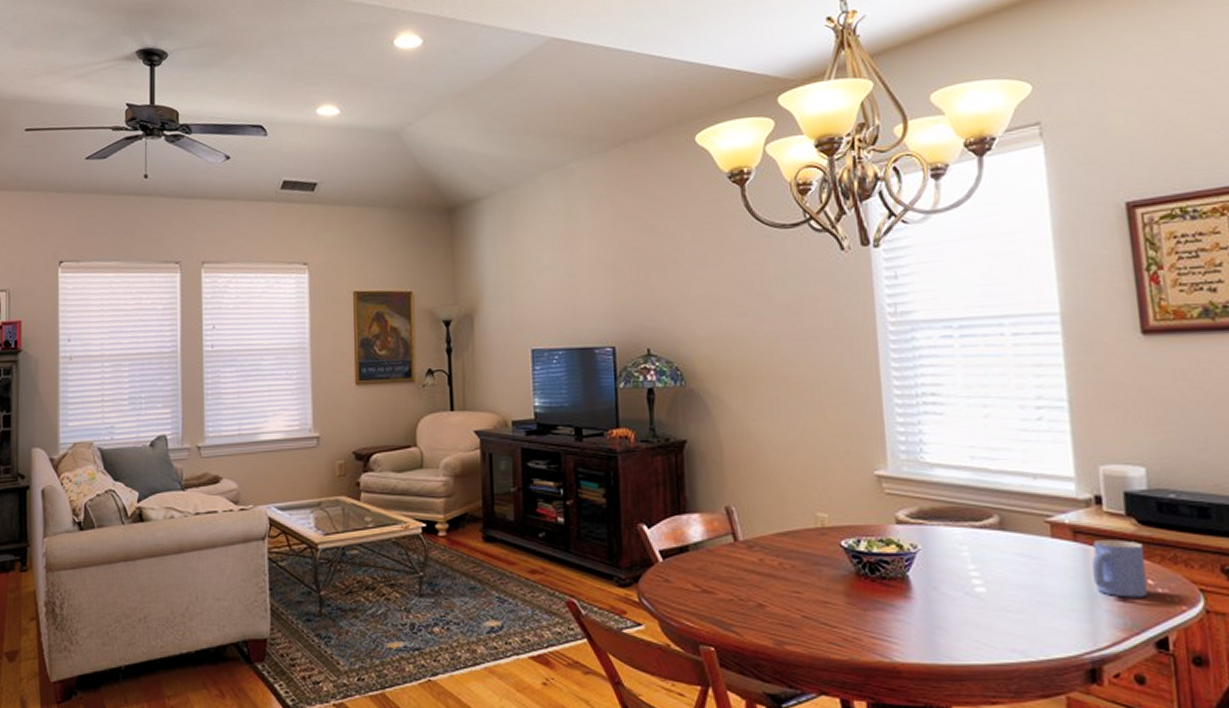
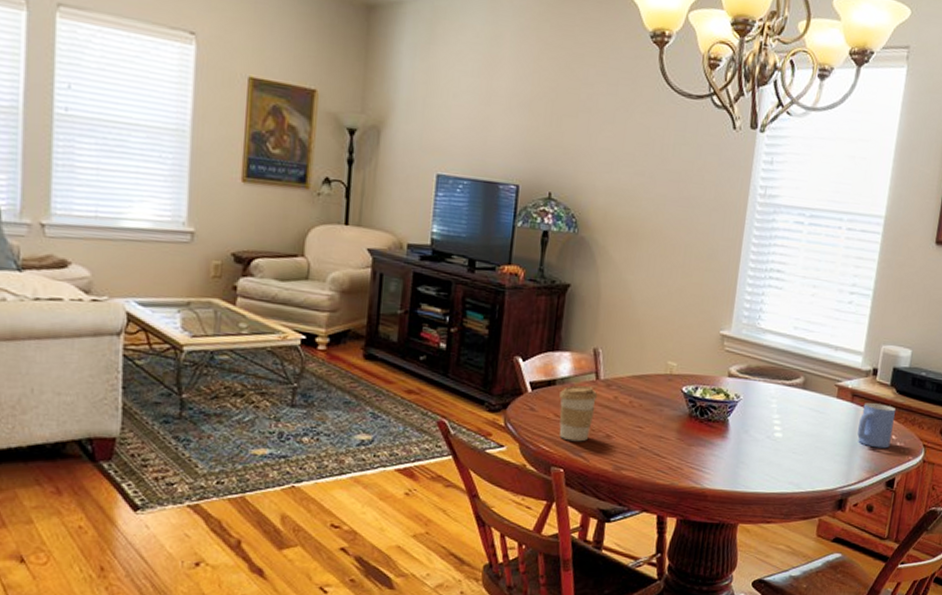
coffee cup: none [695,550,740,614] -> present [559,385,598,442]

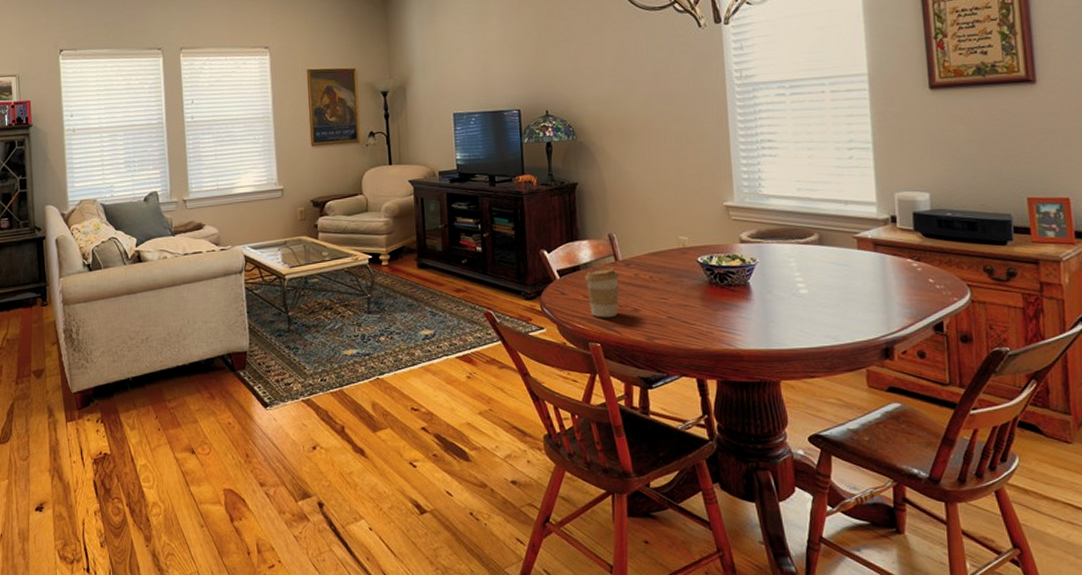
mug: present [857,403,896,449] -> none [888,249,929,293]

